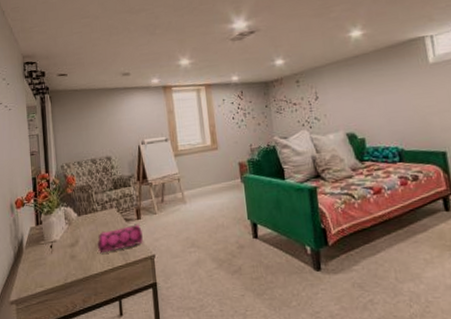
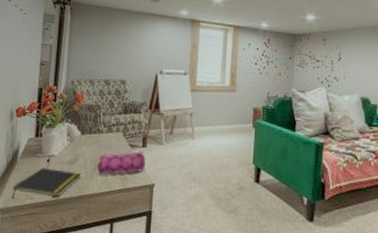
notepad: none [23,254,84,289] -> present [12,168,81,199]

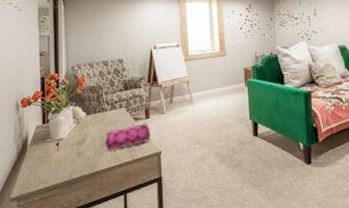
notepad: present [12,168,81,199] -> none [26,151,90,186]

